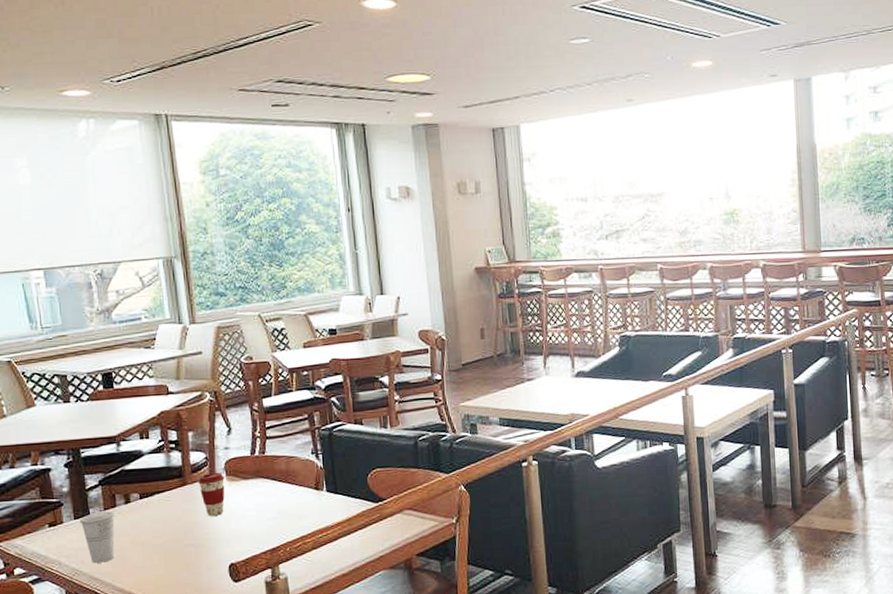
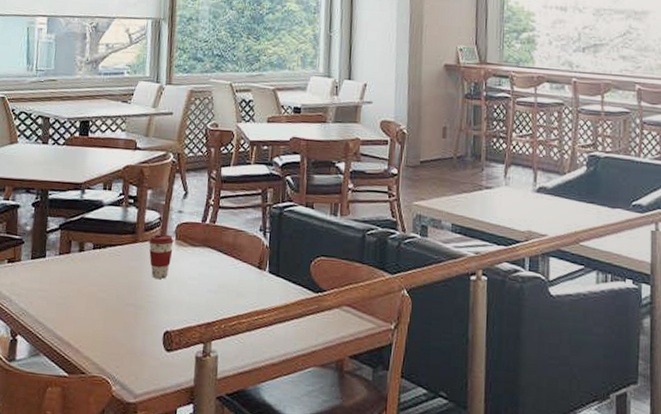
cup: present [79,511,116,563] -> none [35,255,69,308]

